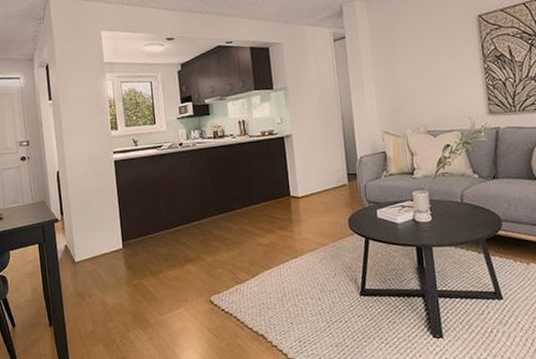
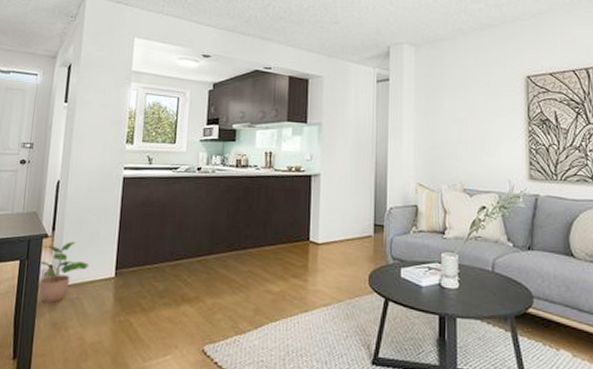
potted plant: none [56,222,99,277] -> present [40,242,90,303]

